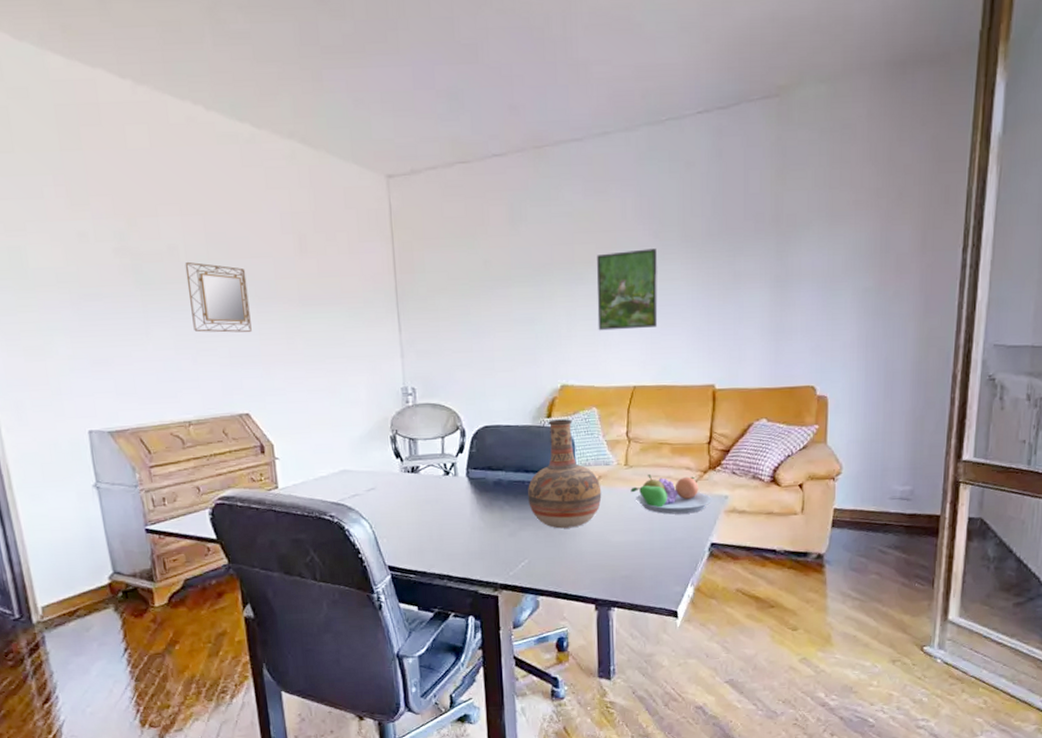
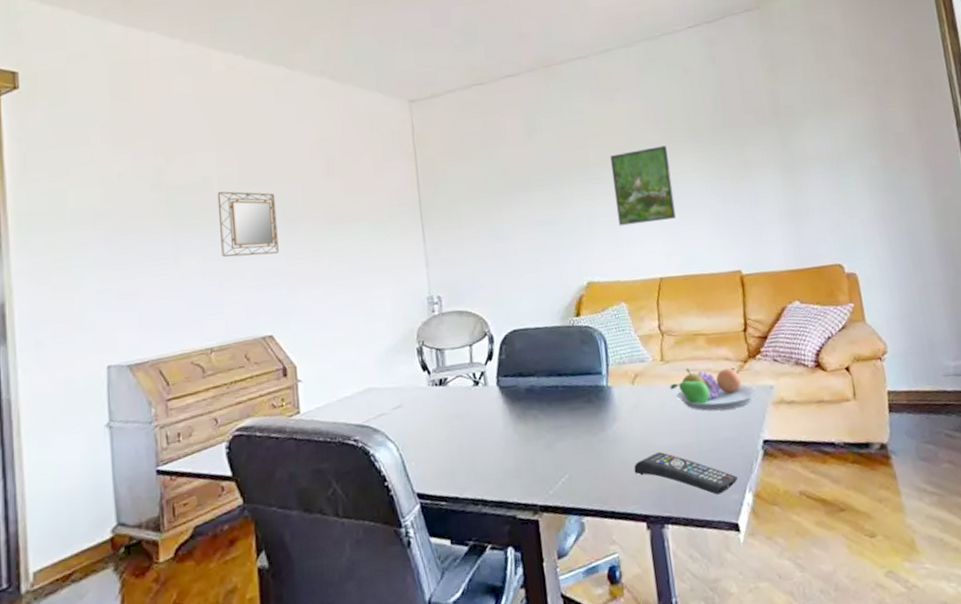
vase: present [528,419,602,529] -> none [562,316,641,436]
remote control: none [589,546,683,586] -> present [634,452,739,495]

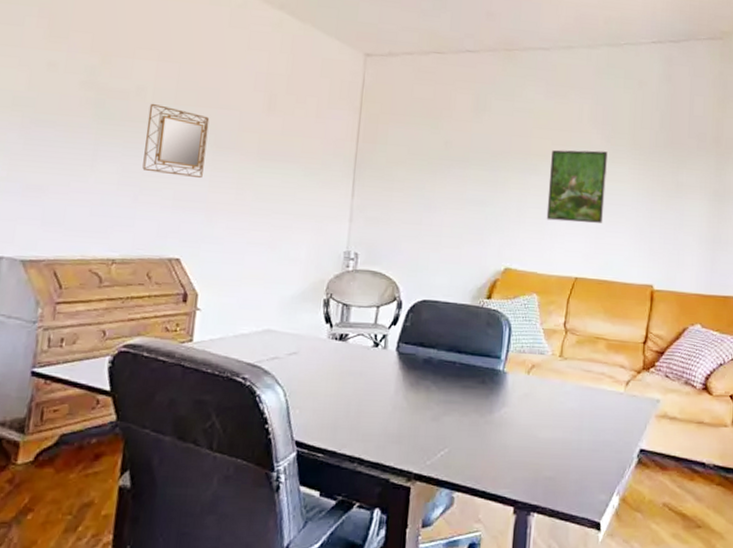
remote control: present [634,452,739,495] -> none [512,443,609,493]
fruit bowl: present [670,367,758,411] -> none [563,369,644,415]

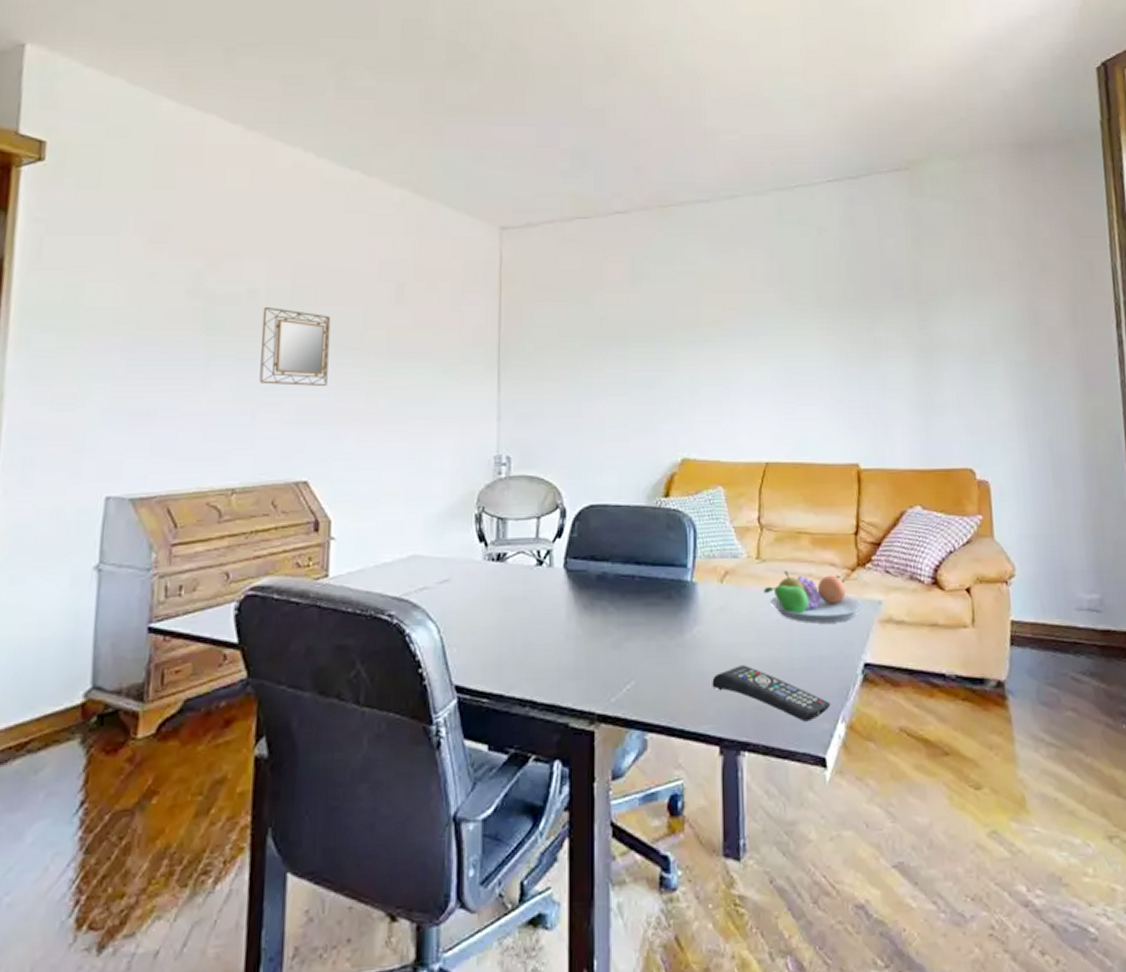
remote control: none [512,443,609,493] -> present [712,665,831,722]
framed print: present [546,150,608,223] -> none [723,312,792,398]
fruit bowl: none [563,369,644,415] -> present [764,571,863,624]

